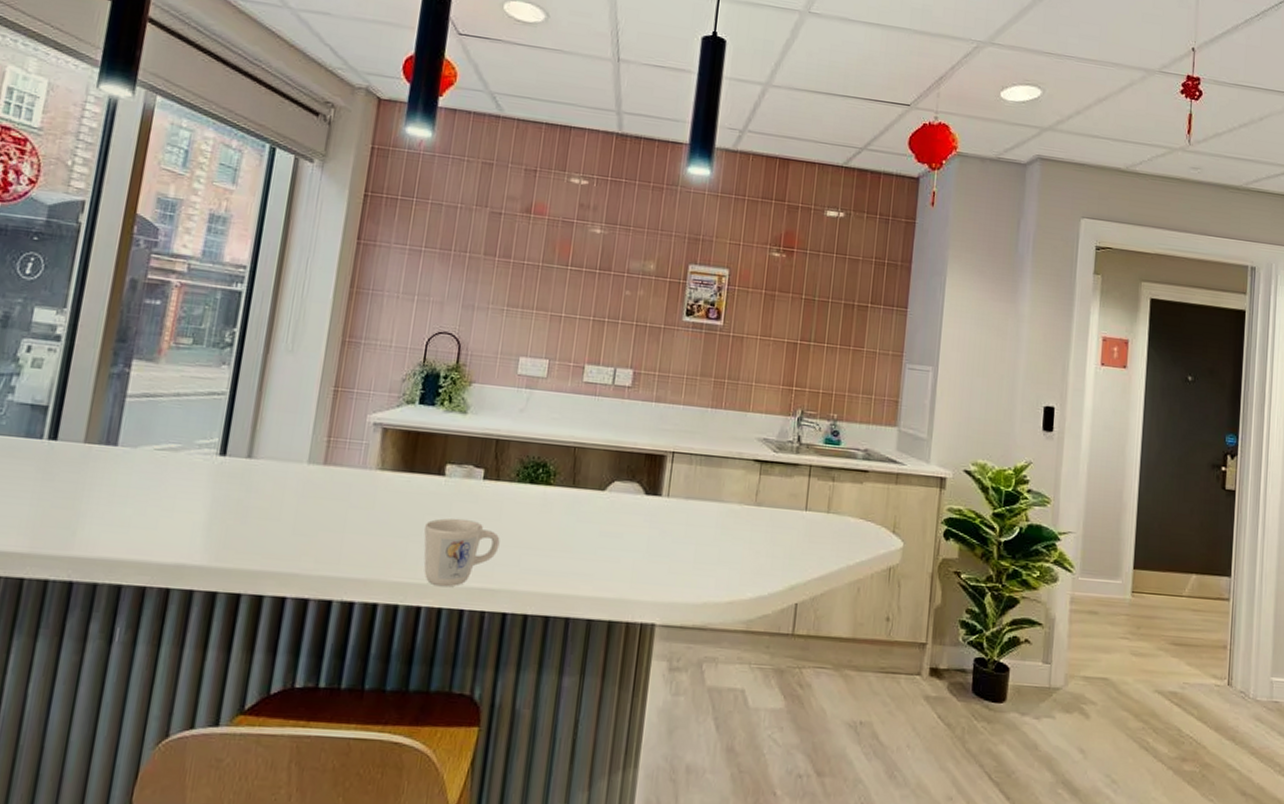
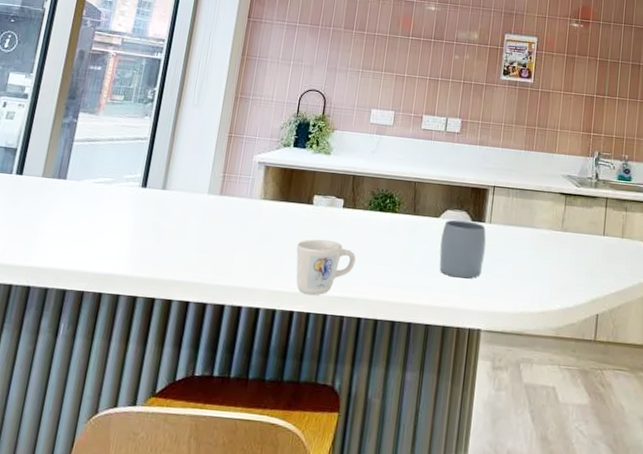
mug: none [604,492,663,564] -> present [439,219,487,279]

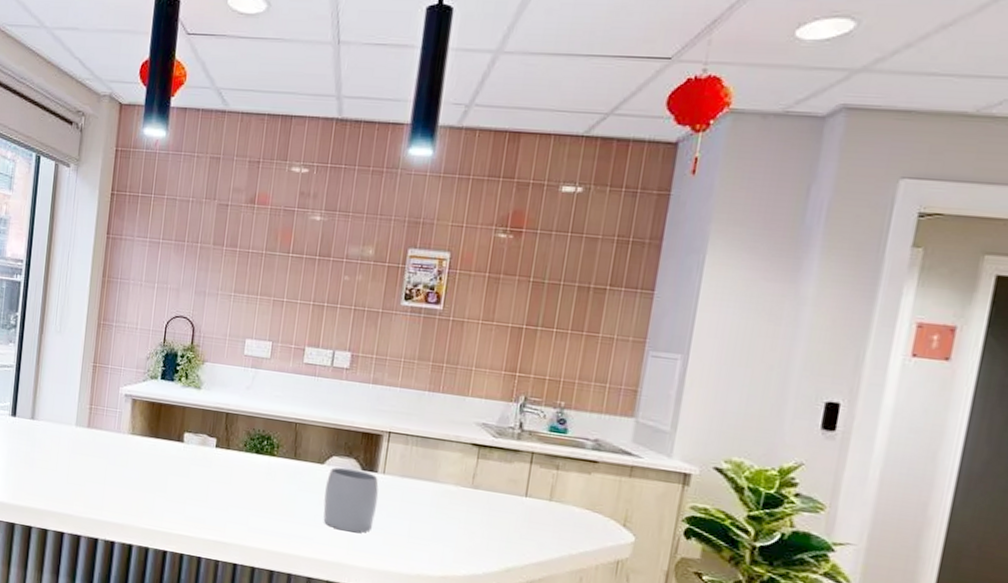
mug: present [296,239,356,296] -> none [167,478,231,537]

